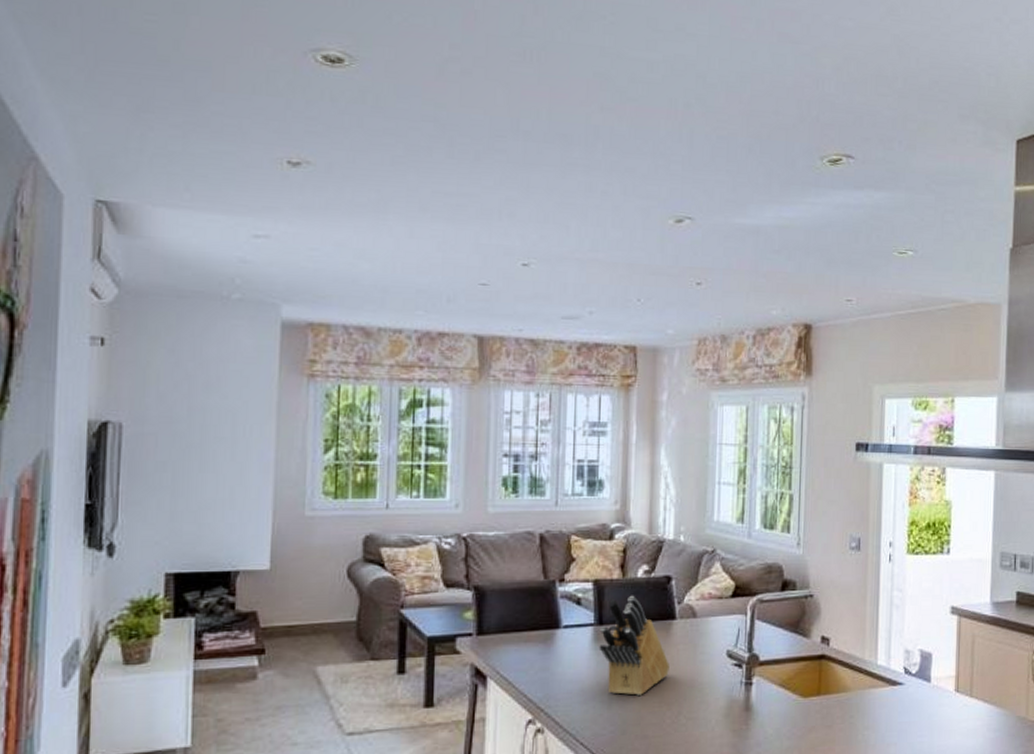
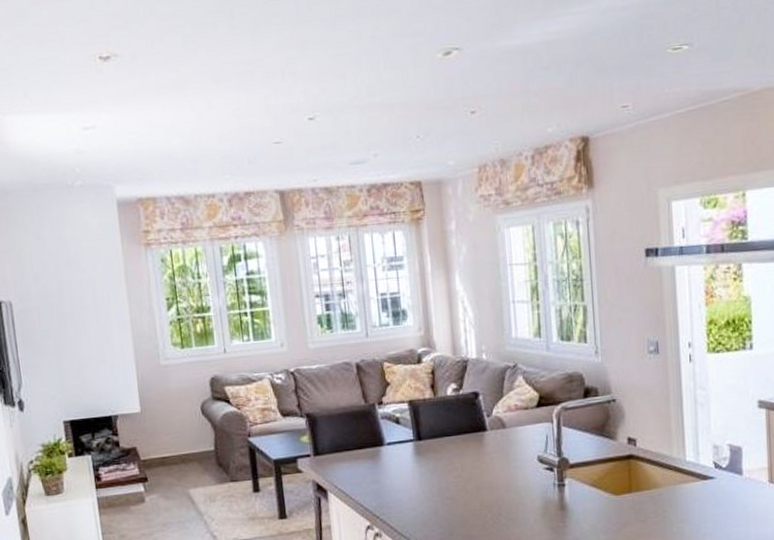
knife block: present [599,596,670,695] -> none [419,413,486,501]

